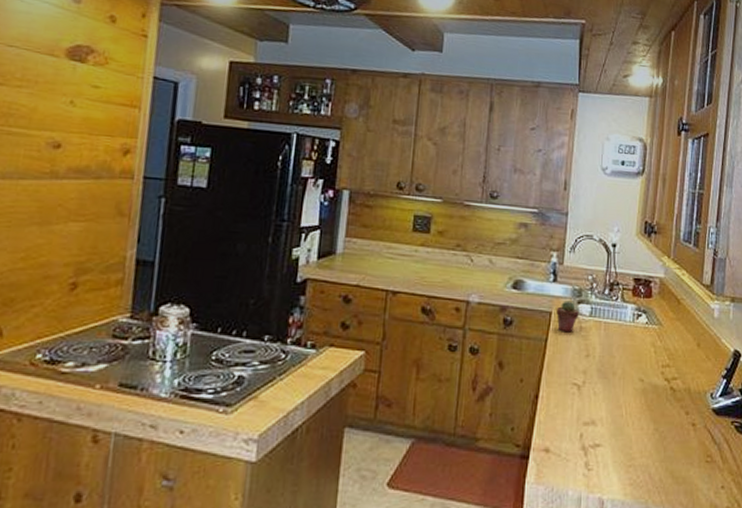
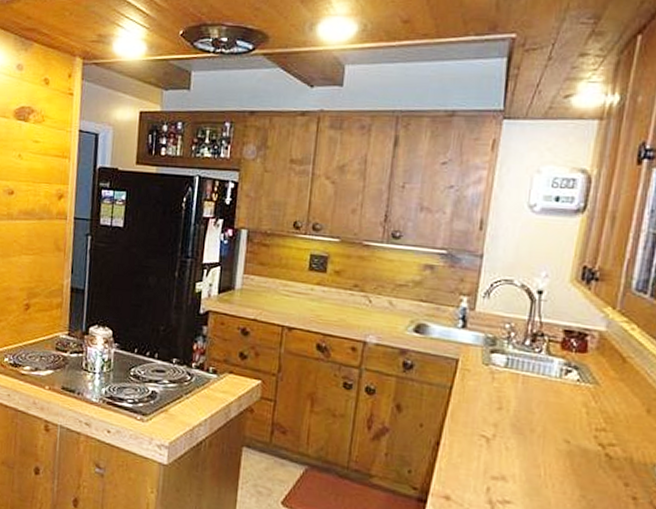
potted succulent: present [556,300,579,333] -> none [464,348,492,383]

